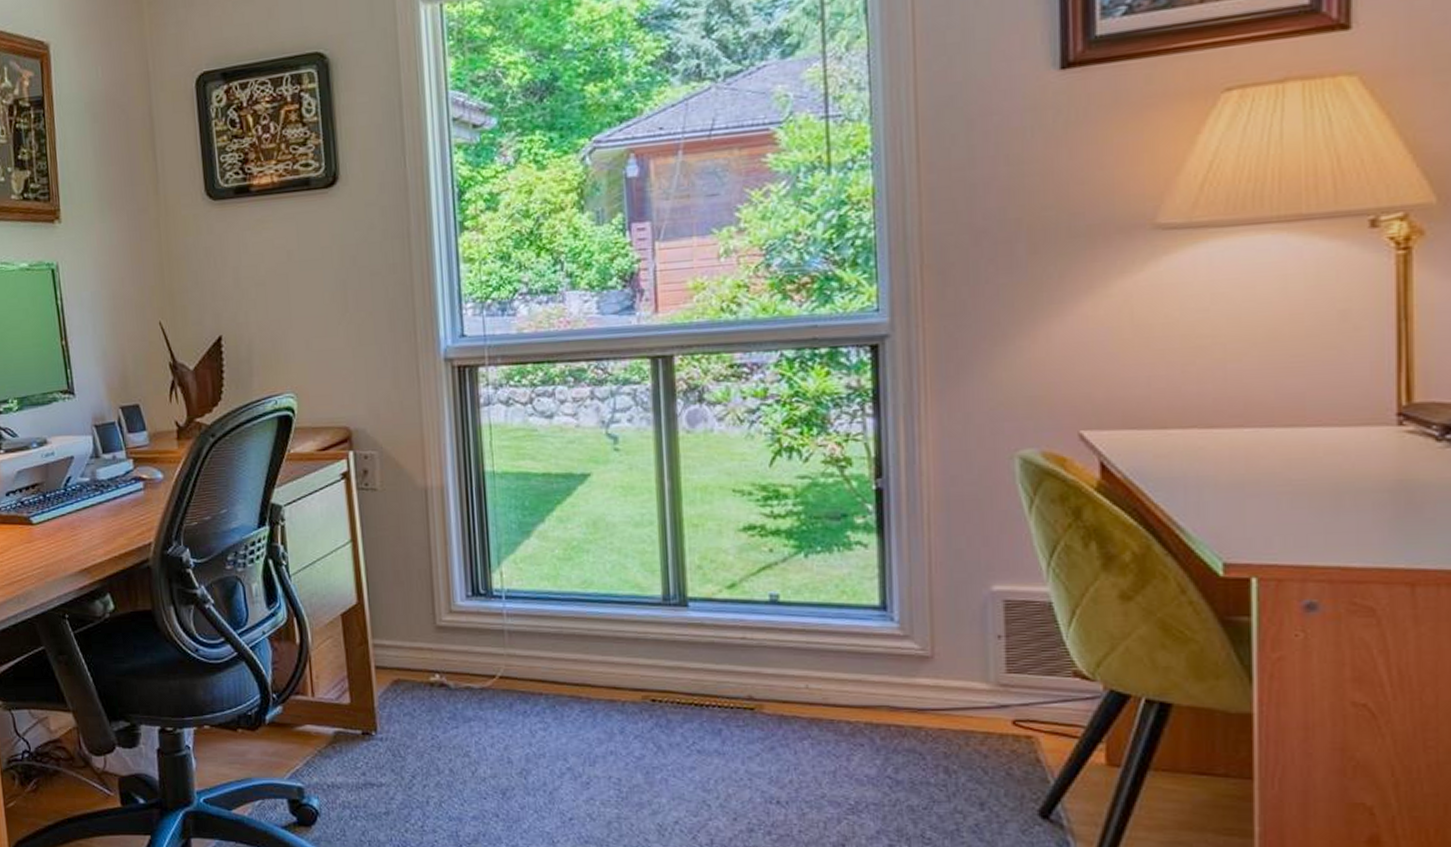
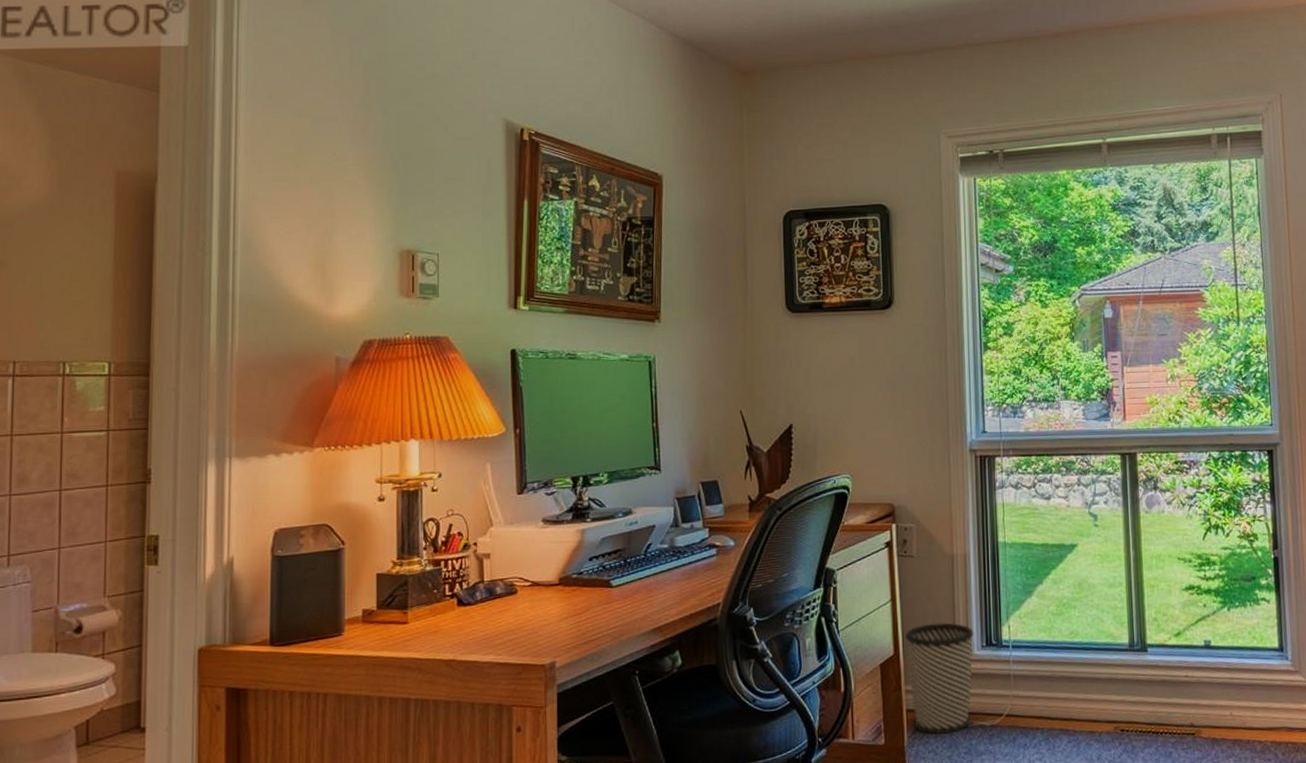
wastebasket: none [370,567,456,696] -> present [905,623,974,735]

